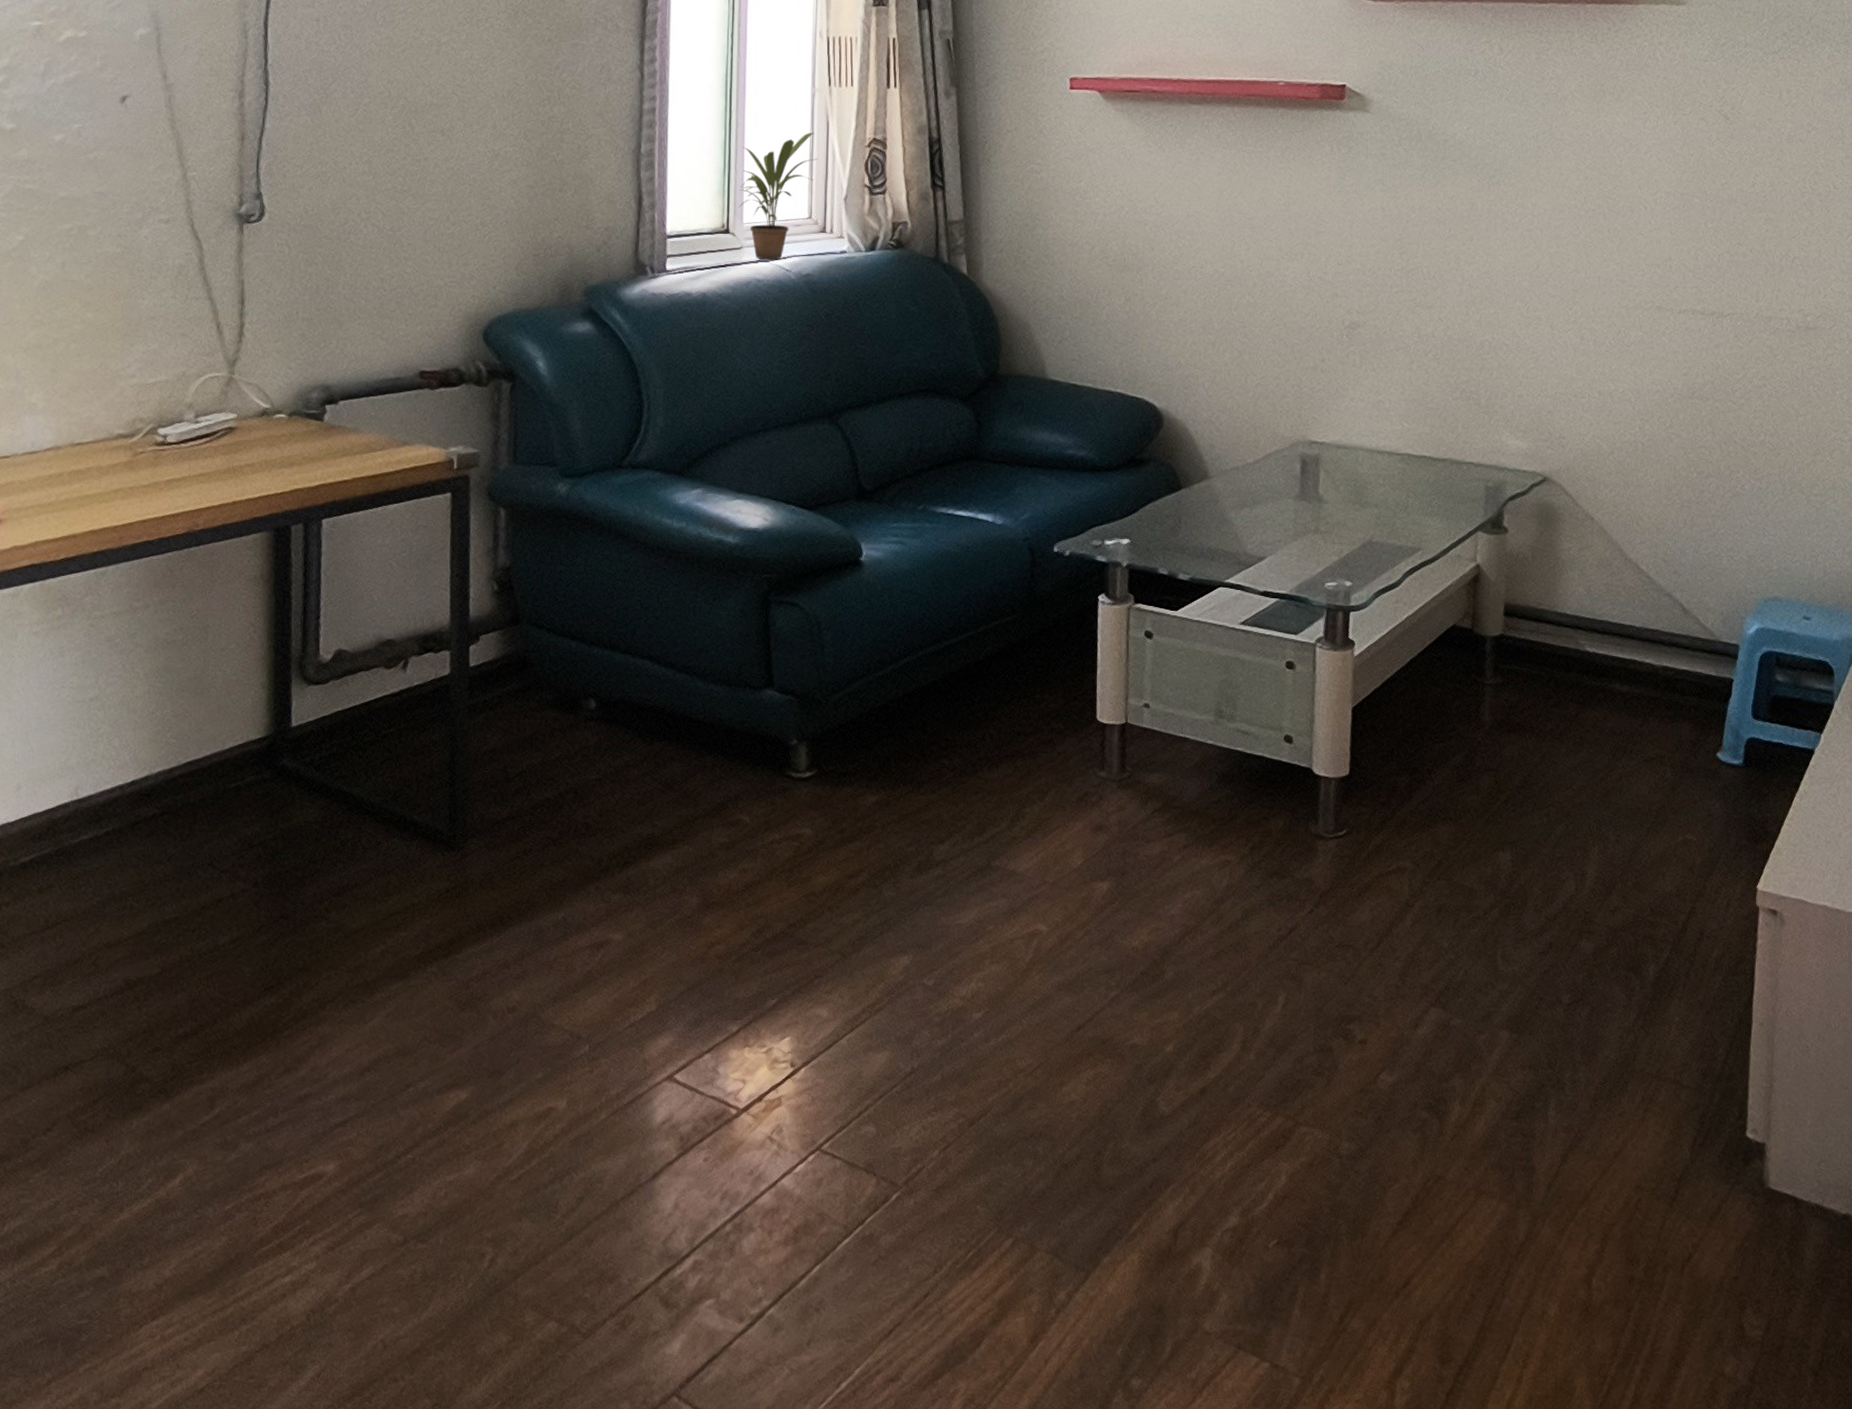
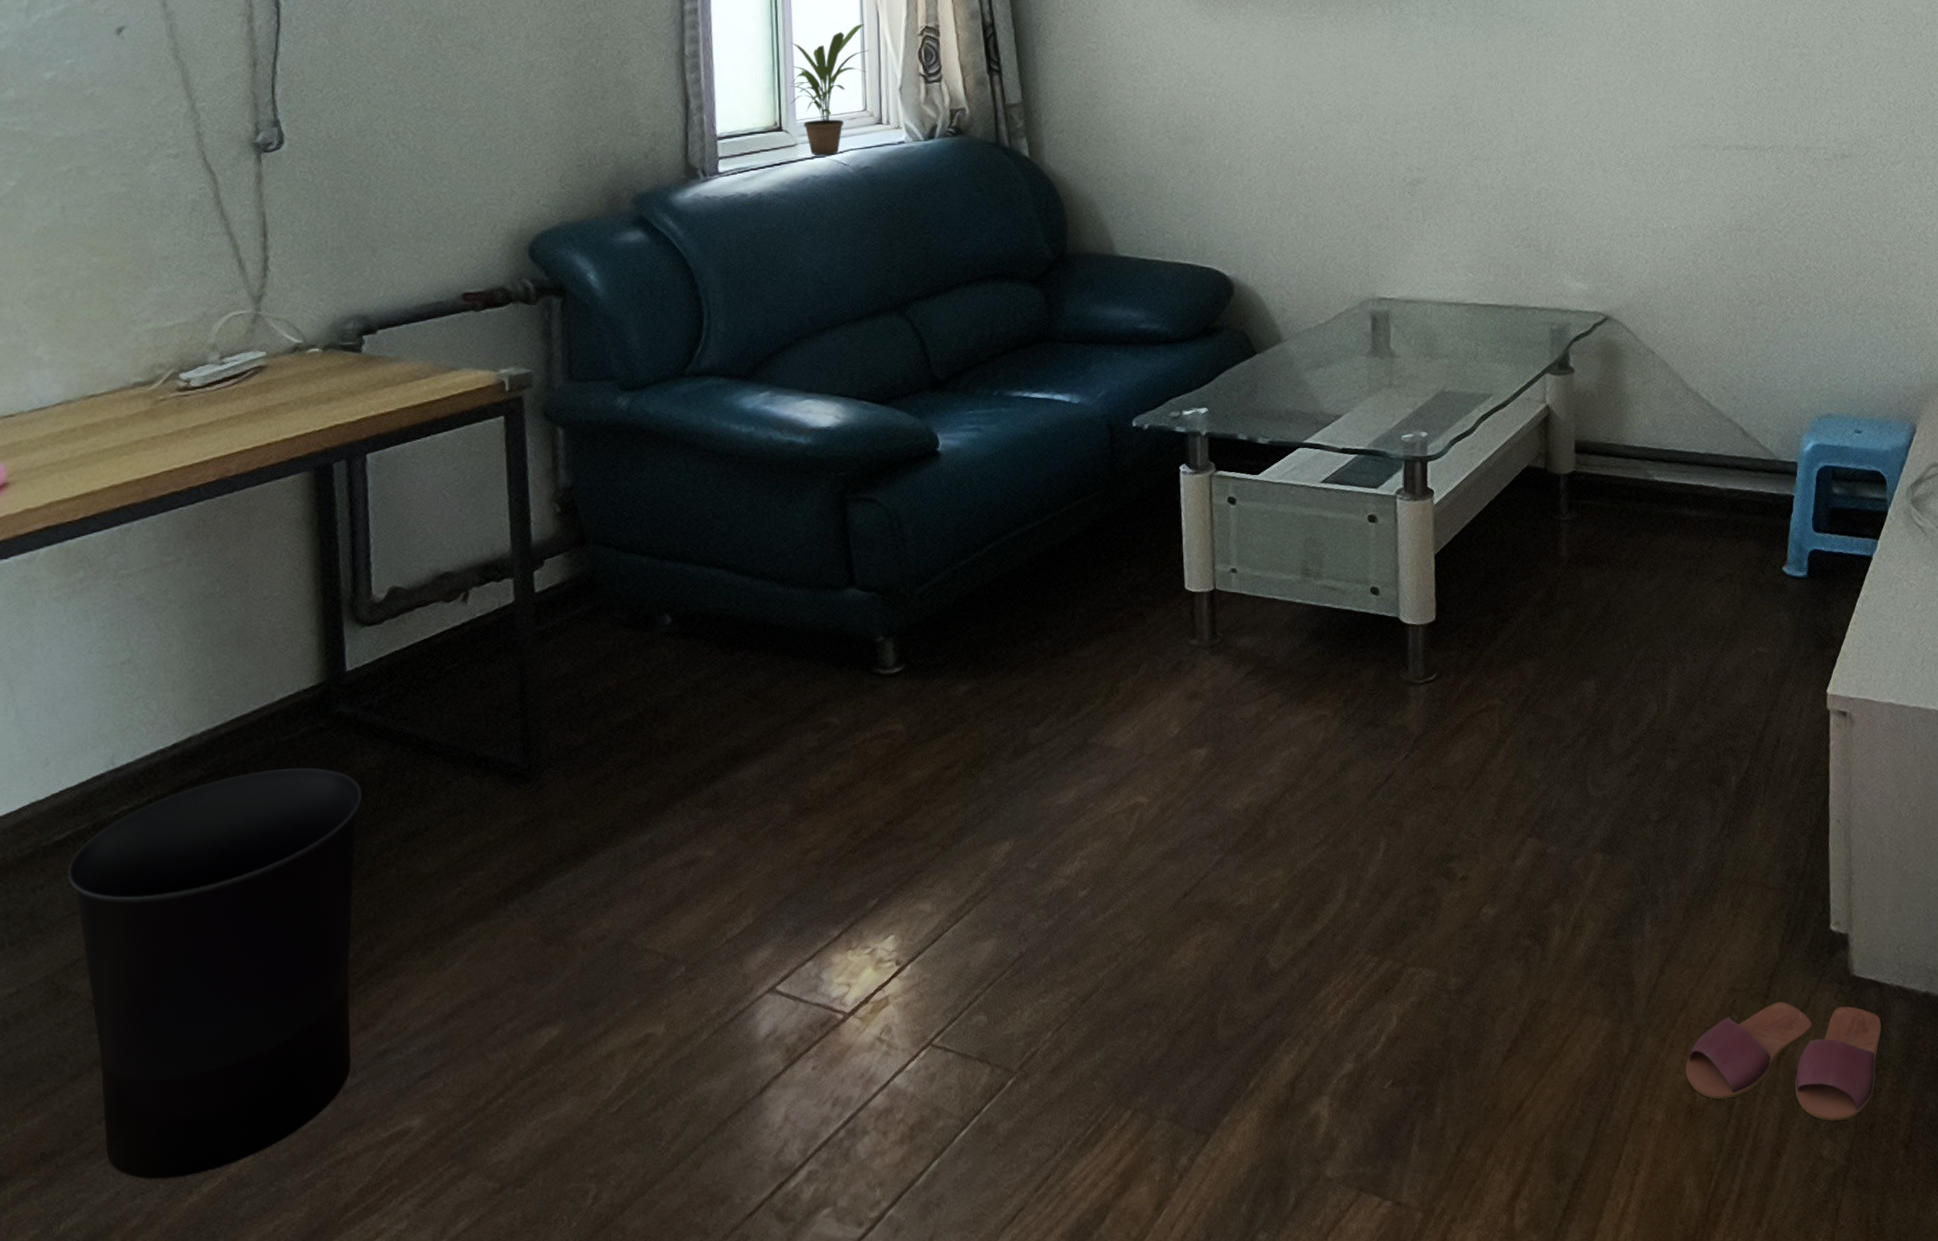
waste bin: none [31,815,299,1194] -> present [68,767,362,1179]
slippers: none [1583,1206,1795,1338] -> present [1685,1001,1881,1122]

